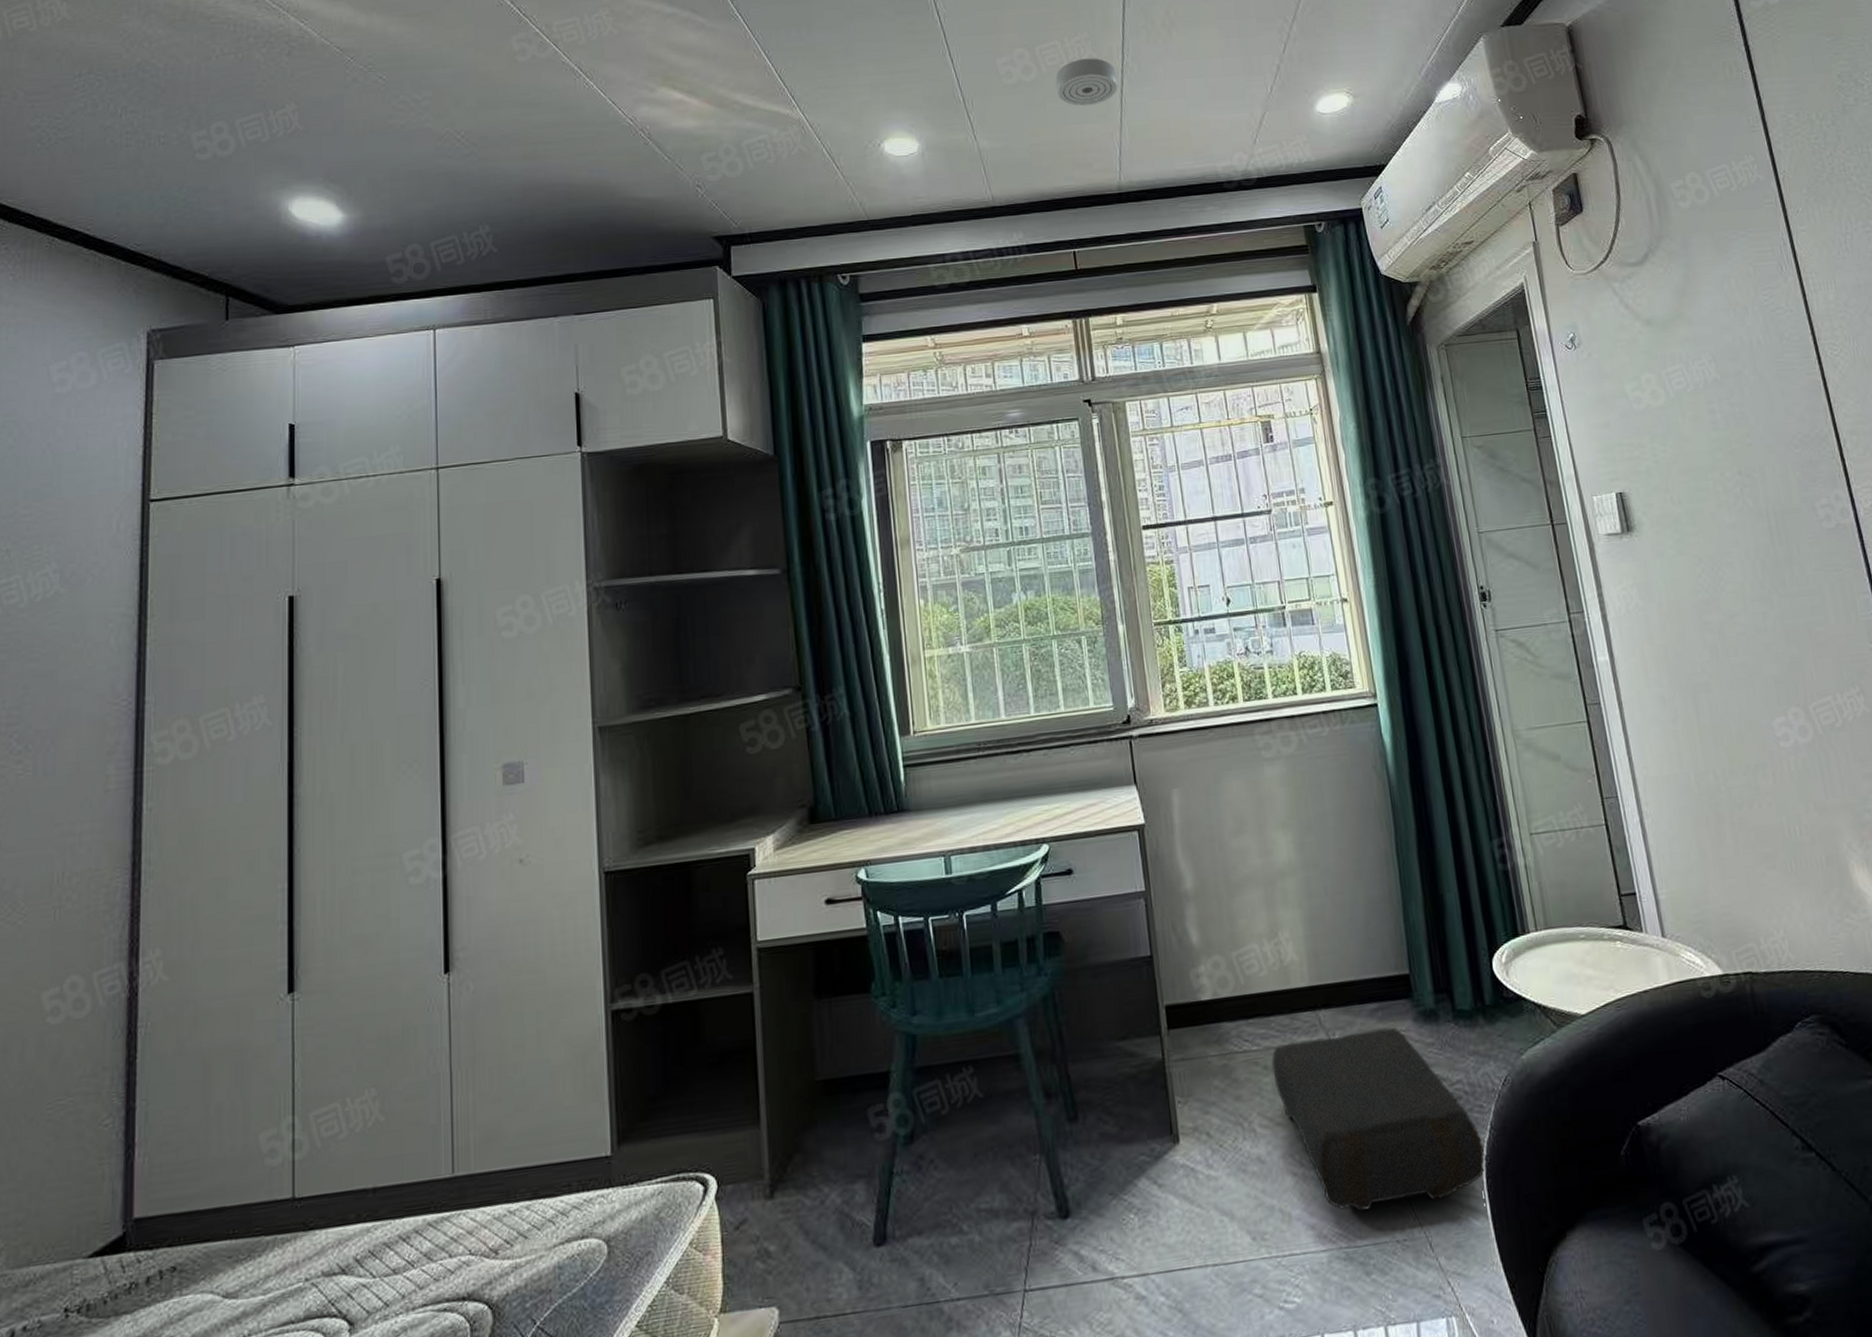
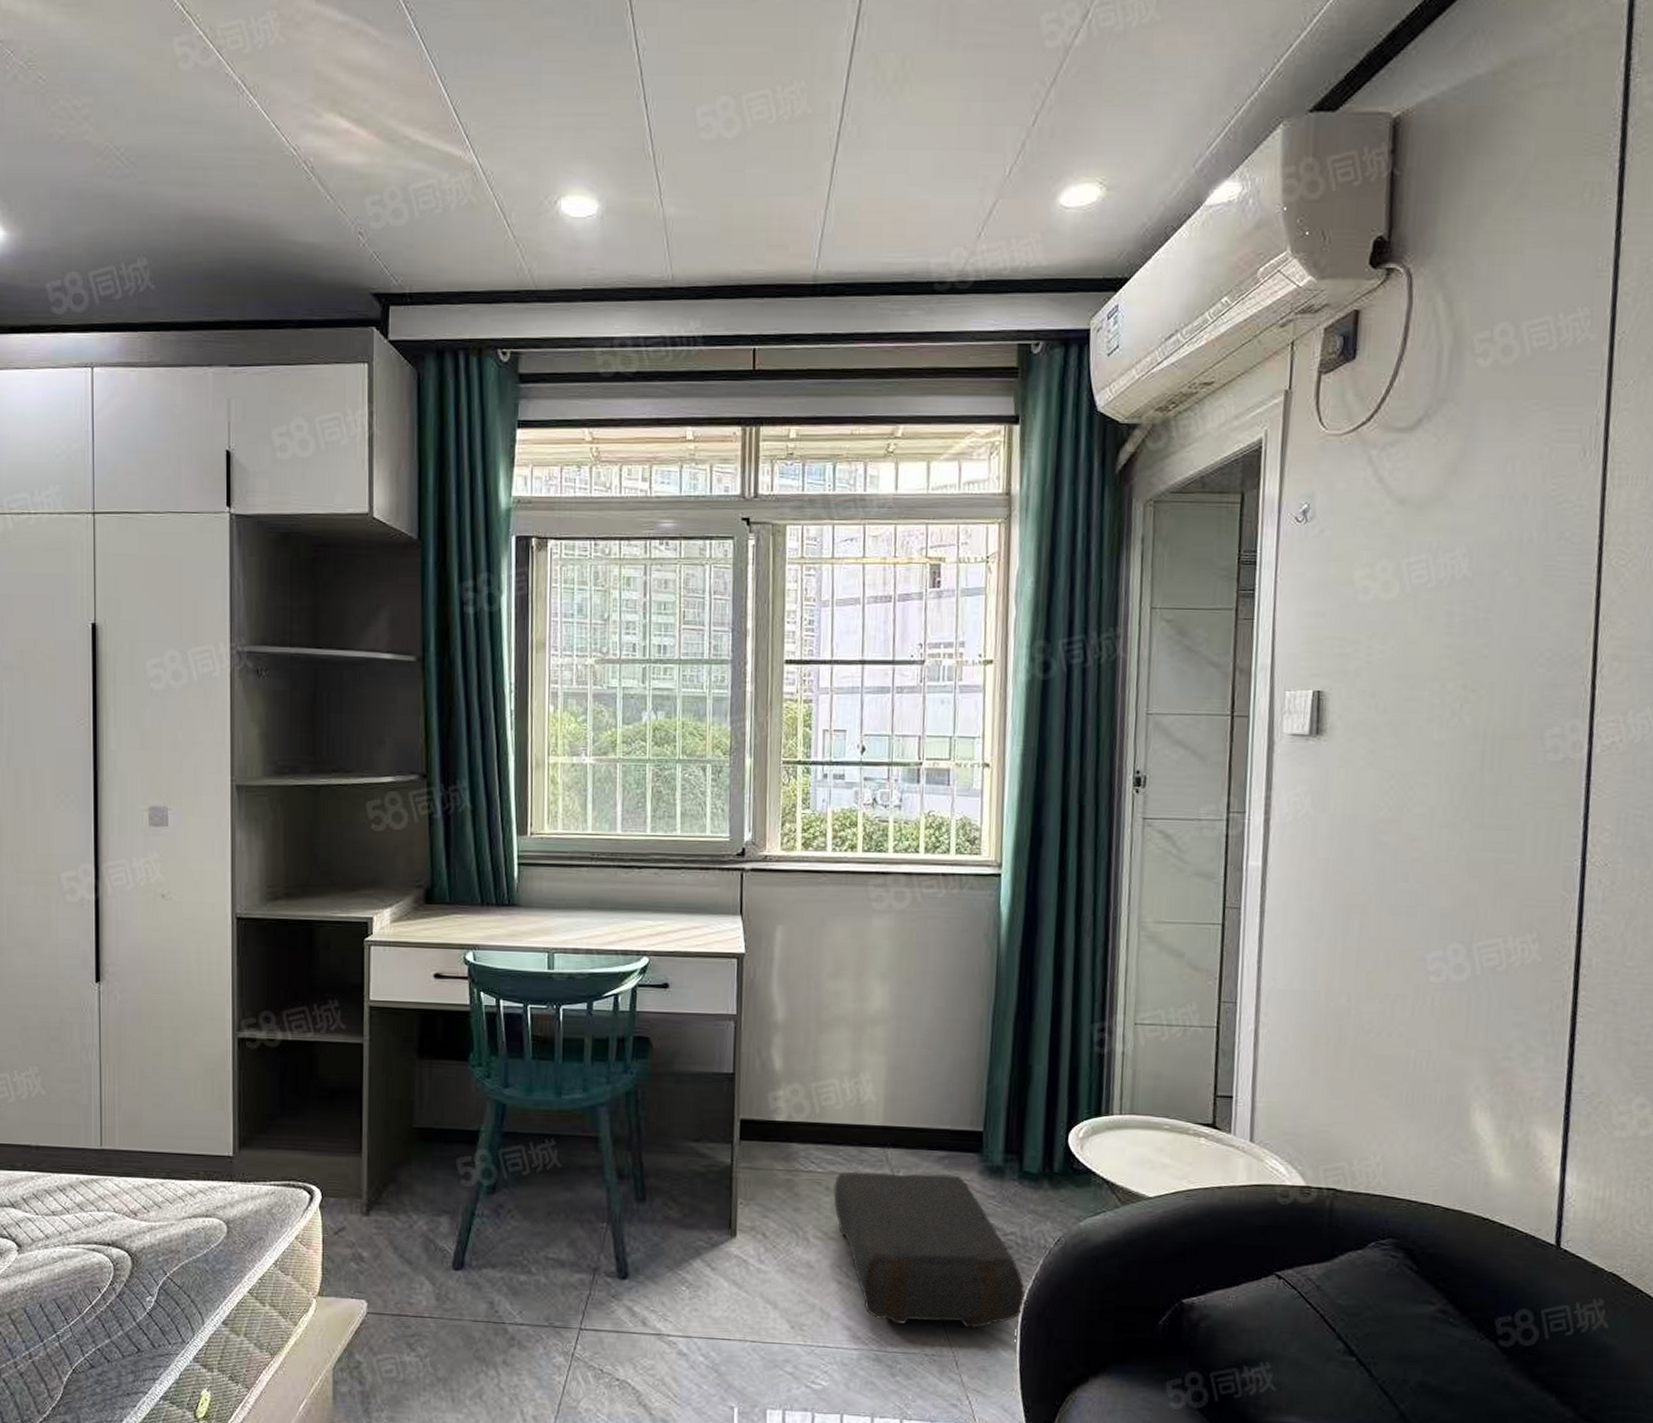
smoke detector: present [1055,58,1118,106] -> none [759,114,832,175]

